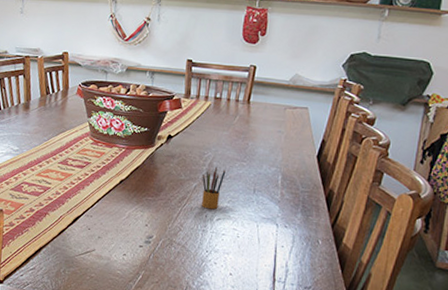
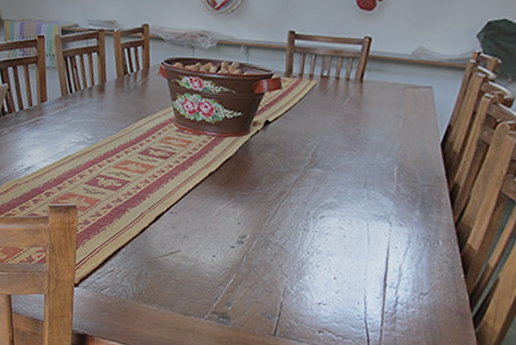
pencil box: present [202,167,226,210] -> none [303,157,332,206]

